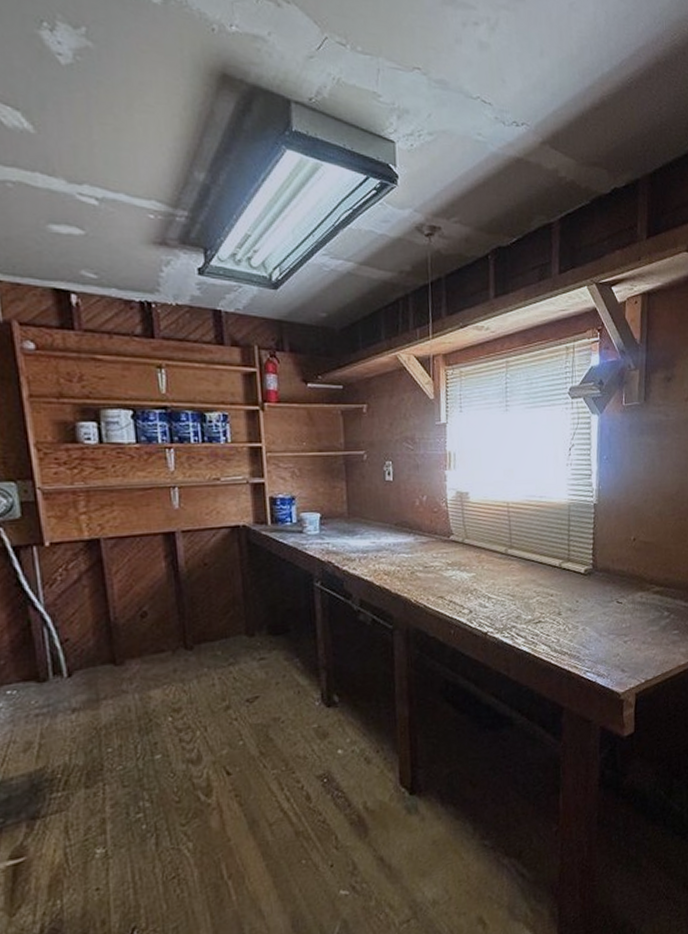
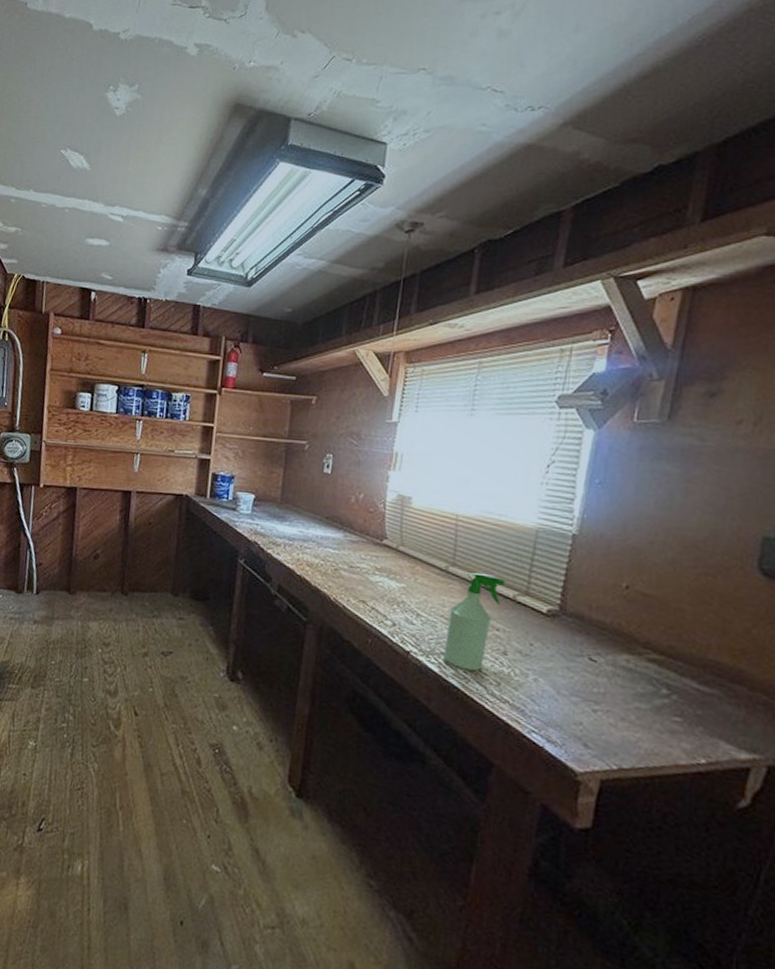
spray bottle: none [513,549,552,636] -> present [444,572,506,672]

